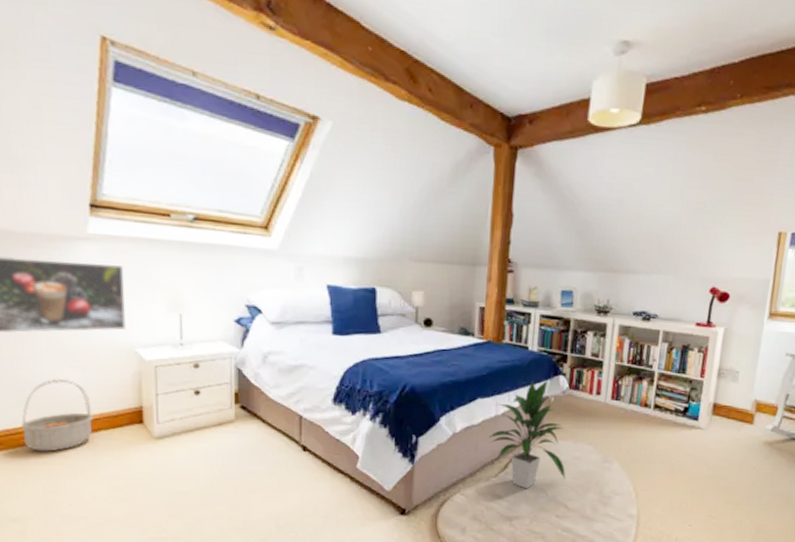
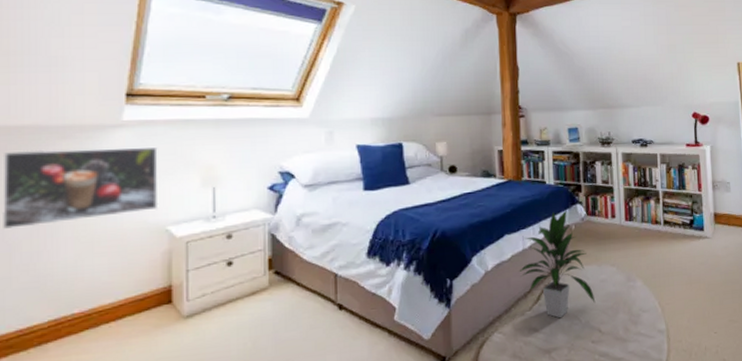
basket: present [20,379,94,452] -> none [35,267,118,350]

